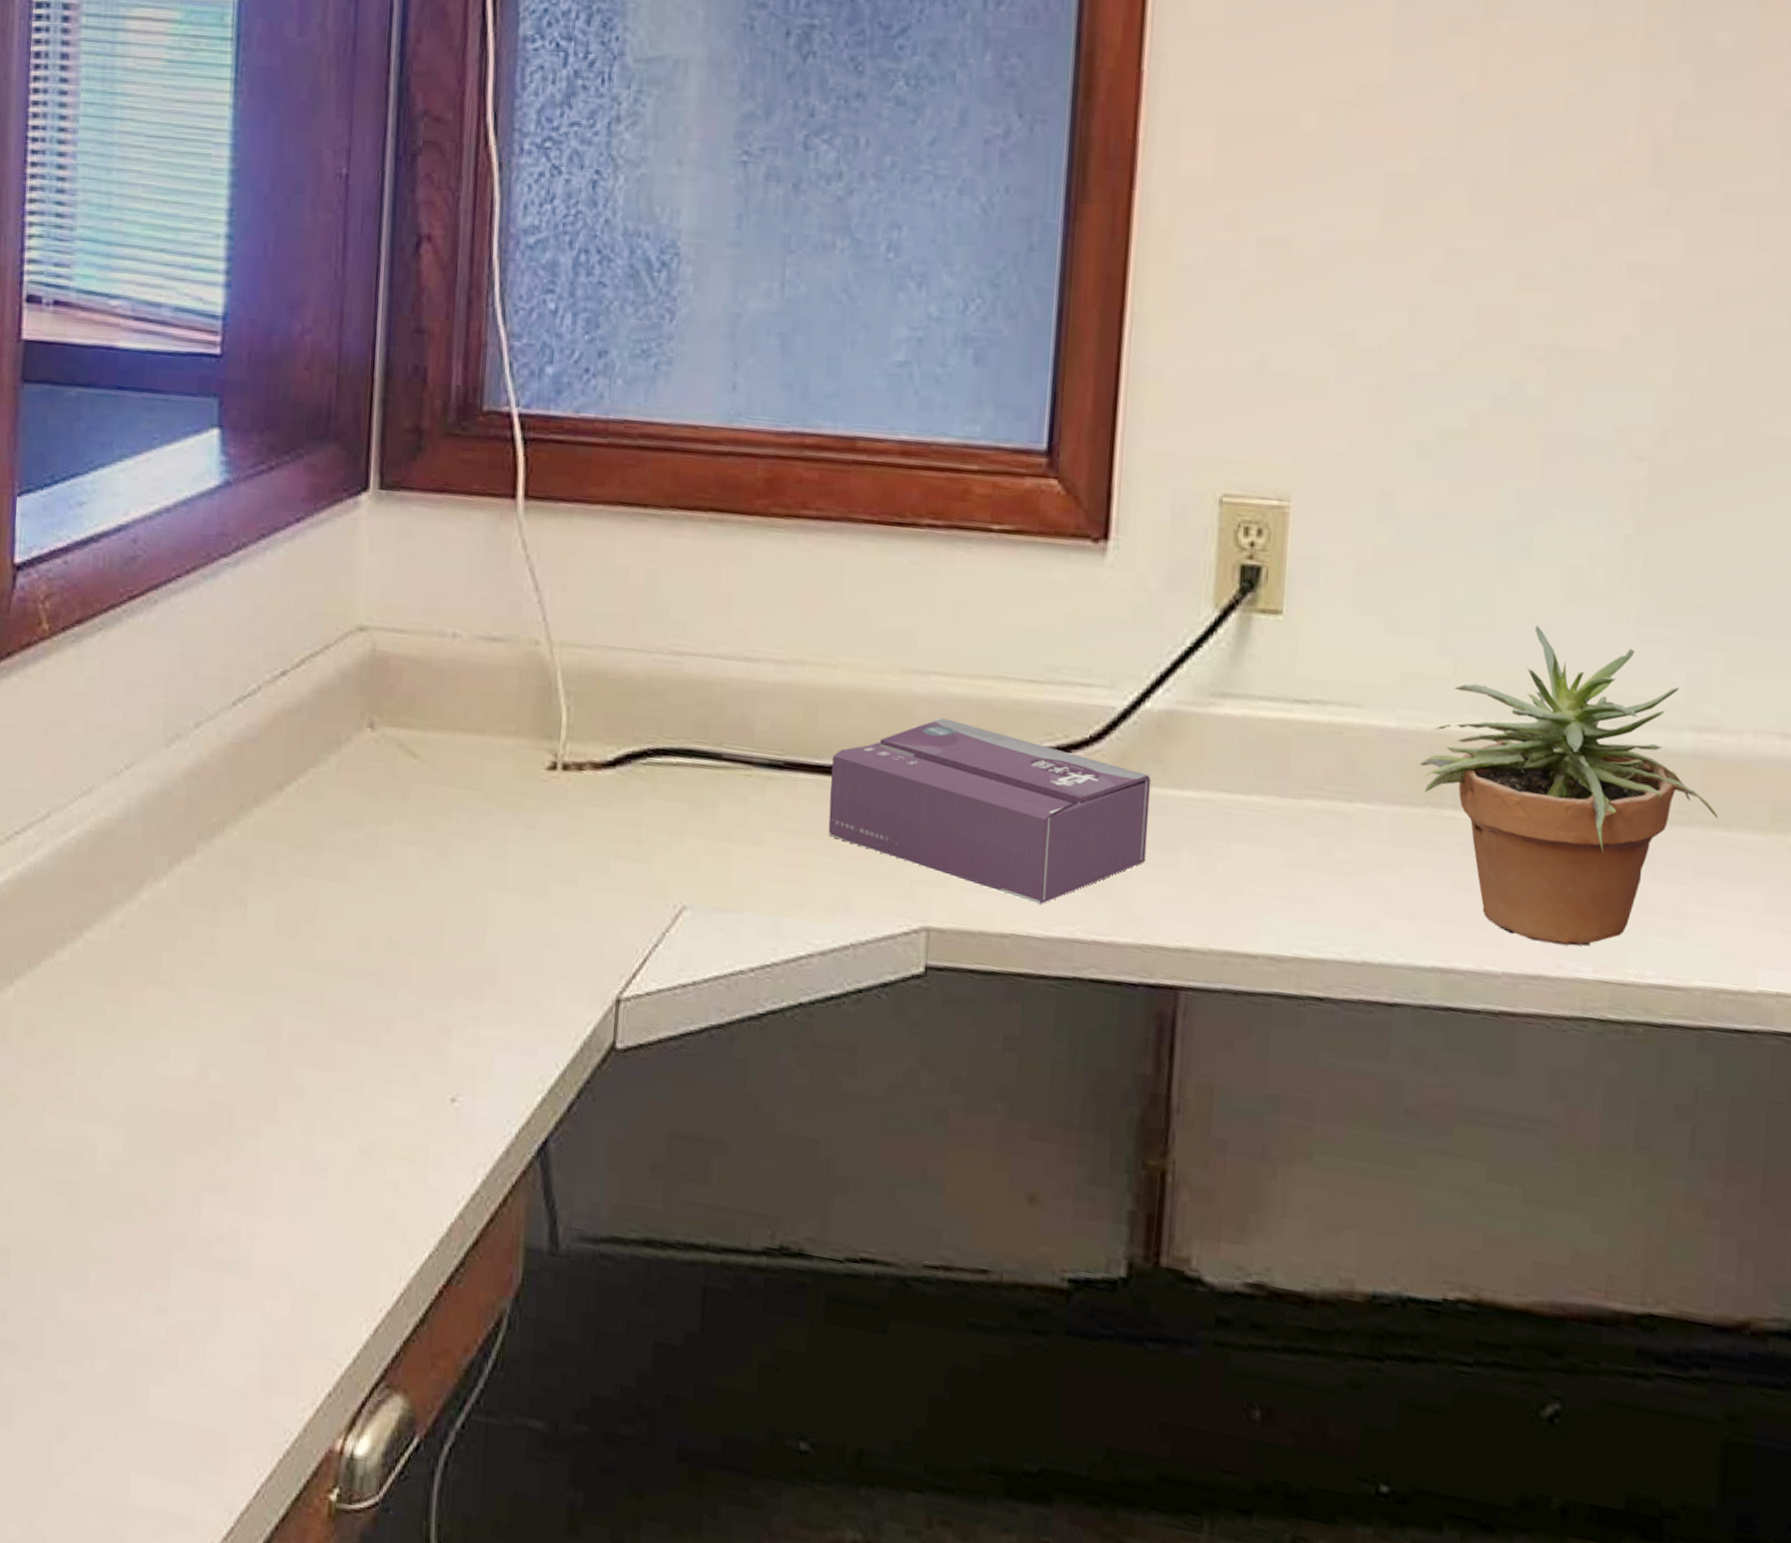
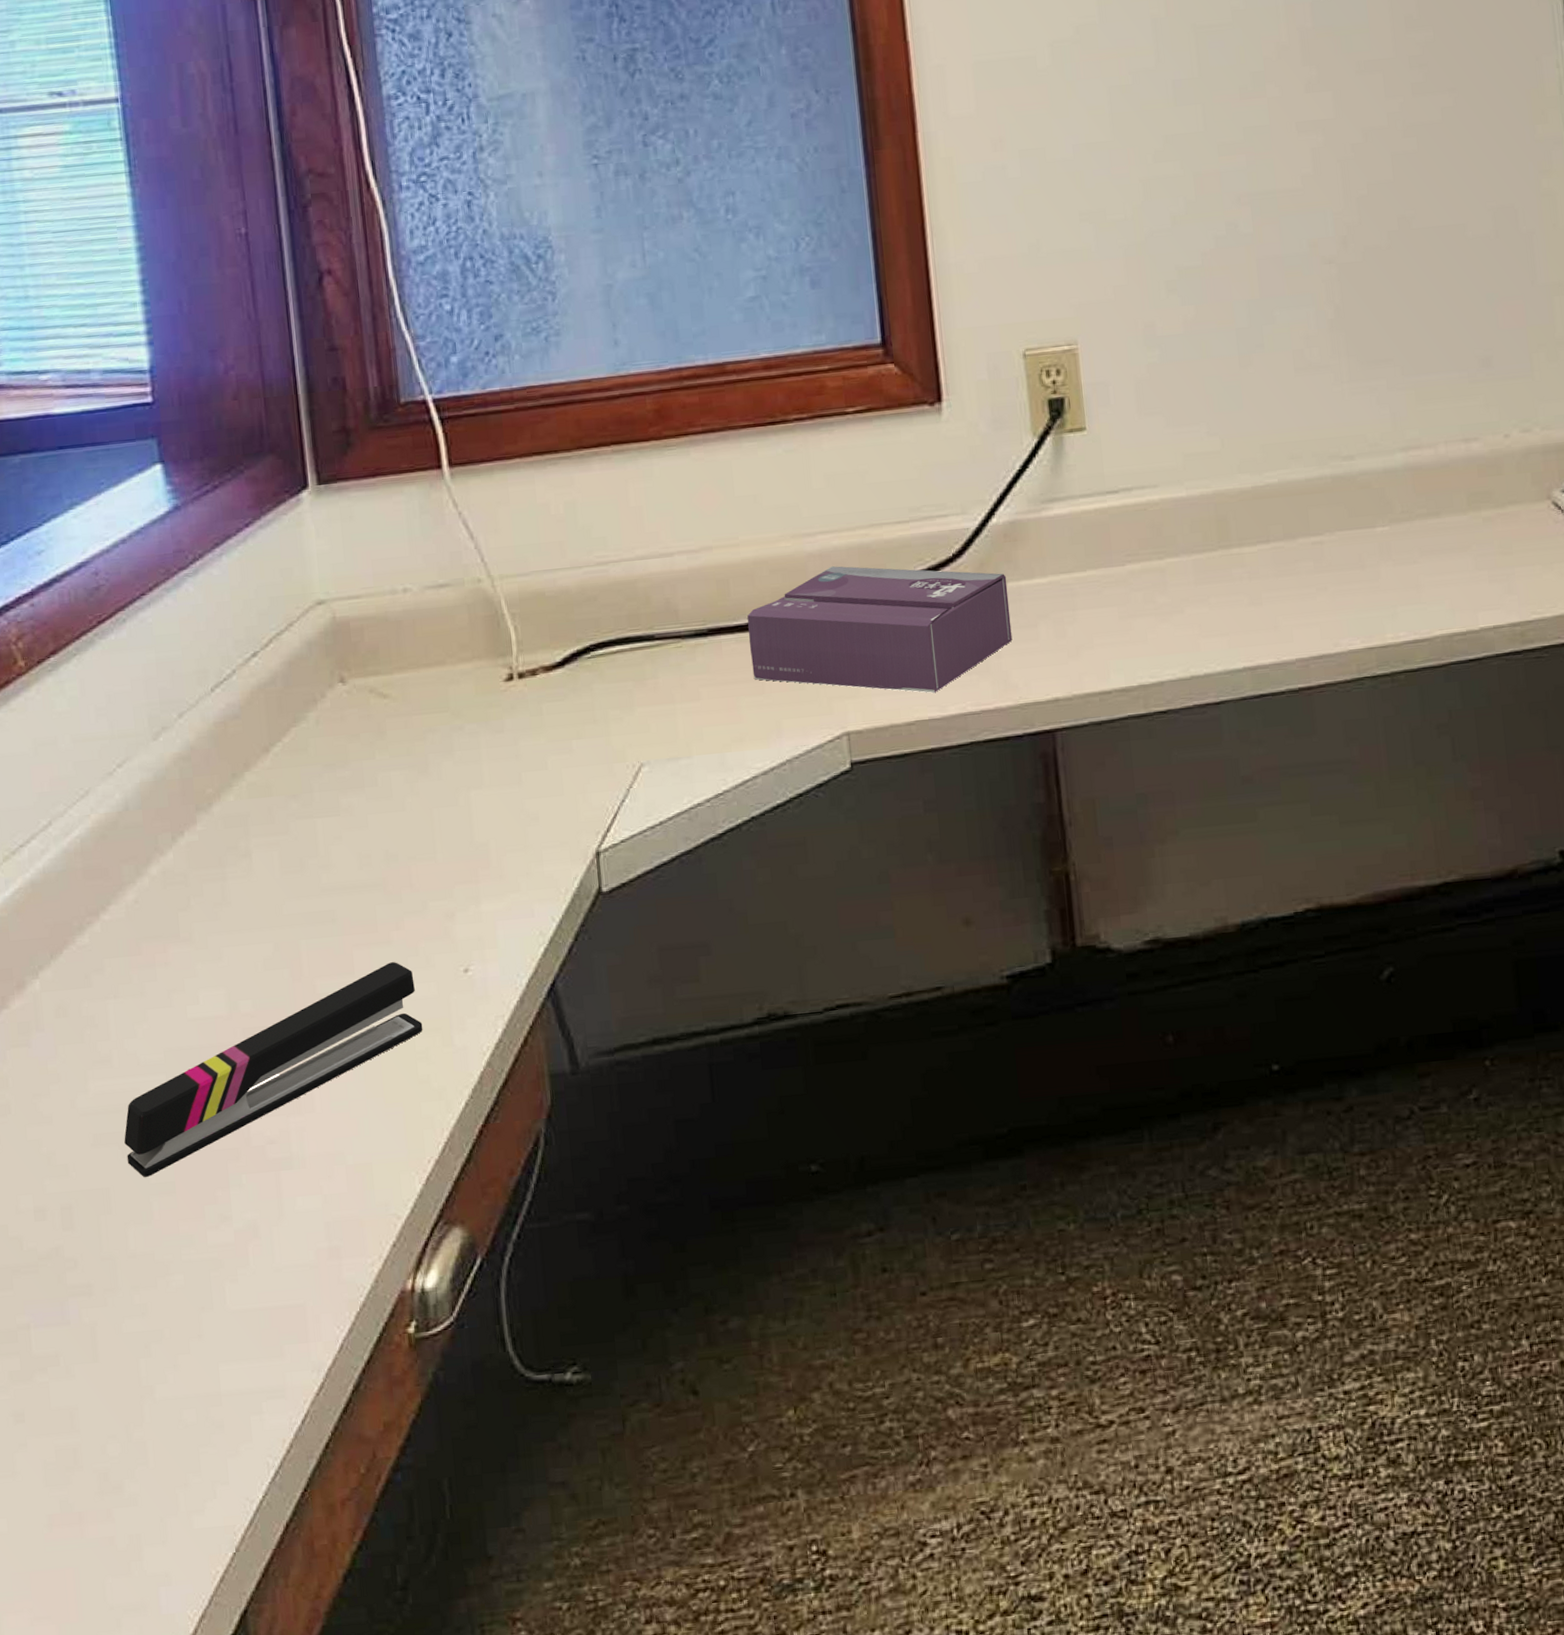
stapler: none [71,1068,398,1241] -> present [124,962,423,1177]
potted plant: present [1418,625,1718,947] -> none [1208,398,1430,630]

